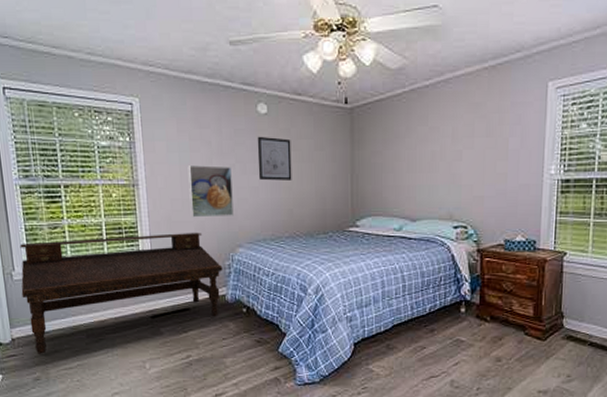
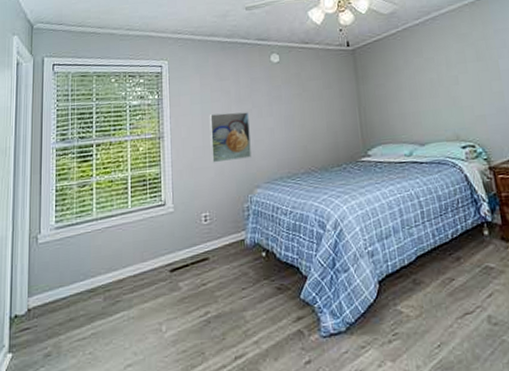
desk: present [20,232,223,354] -> none [44,176,242,325]
wall art: present [257,136,292,181] -> none [271,81,305,122]

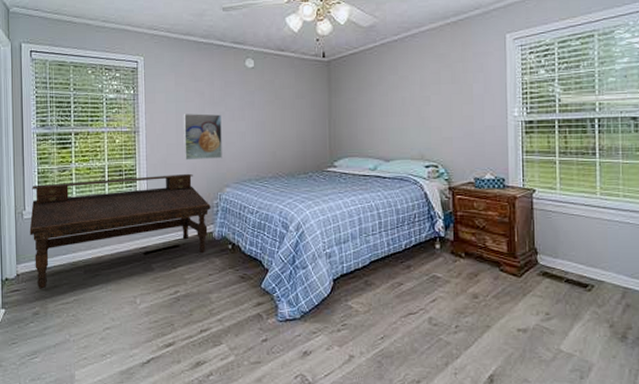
desk: none [44,176,242,325] -> present [29,173,211,289]

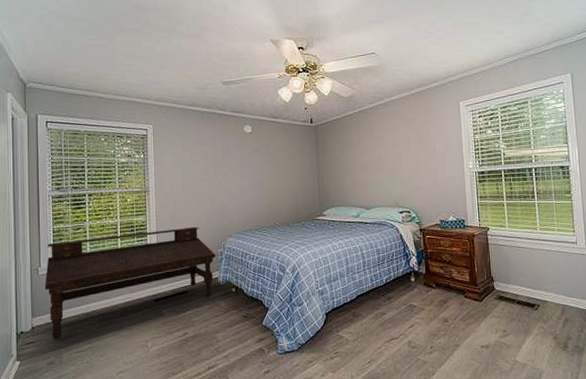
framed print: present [183,113,222,161] -> none [189,173,225,215]

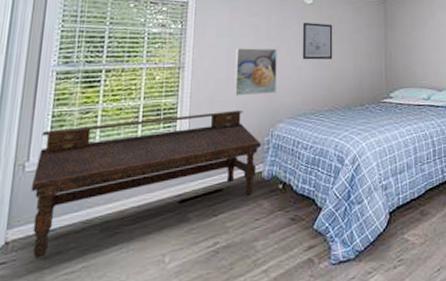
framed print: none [189,173,225,215] -> present [234,48,277,96]
wall art: none [244,149,272,183] -> present [302,22,333,60]

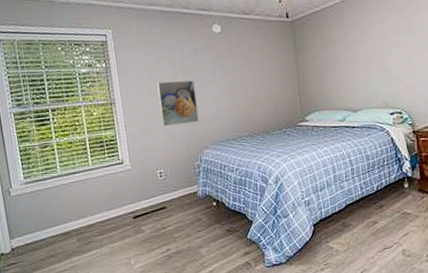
desk: present [31,110,261,258] -> none [15,139,193,260]
wall art: present [302,22,333,60] -> none [214,51,247,90]

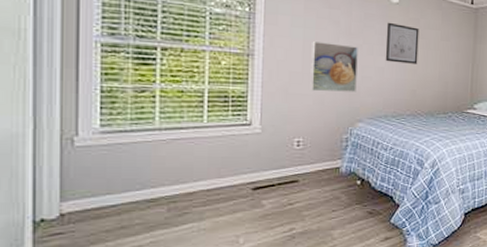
wall art: none [214,51,247,90] -> present [385,22,419,64]

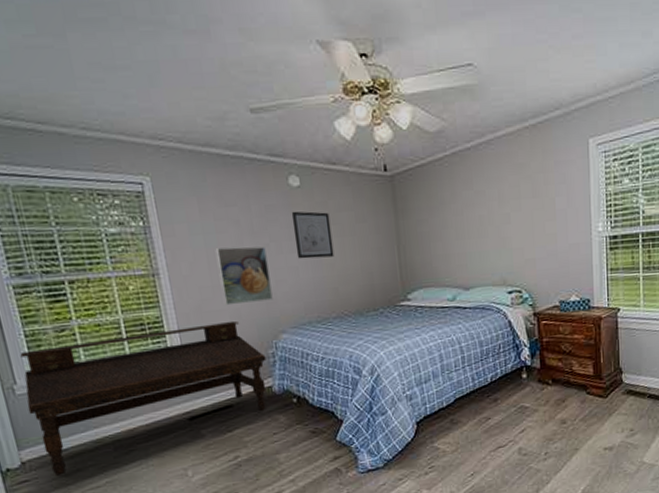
desk: none [84,105,340,231] -> present [20,320,266,476]

